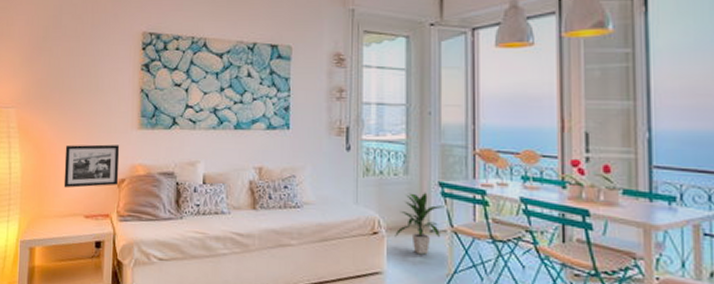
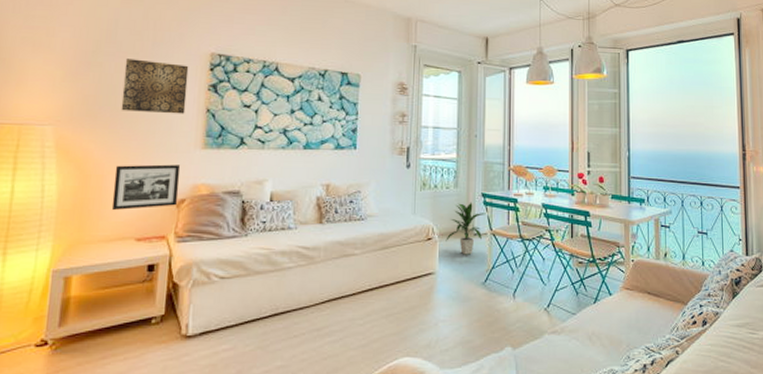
wall art: none [67,42,124,95] -> present [121,58,189,114]

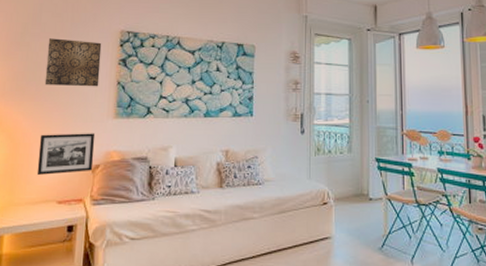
indoor plant: present [446,202,486,255] -> none [341,167,381,220]

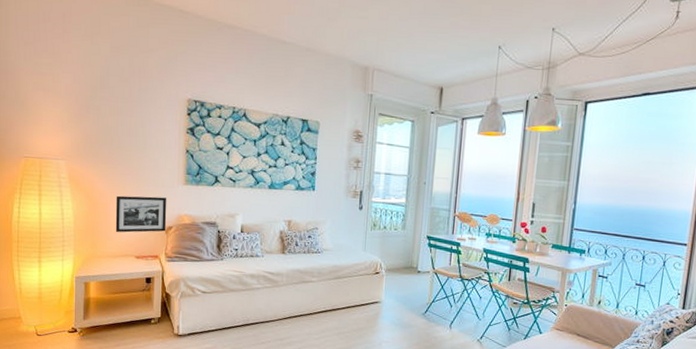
wall art: present [44,38,102,87] -> none [117,103,170,154]

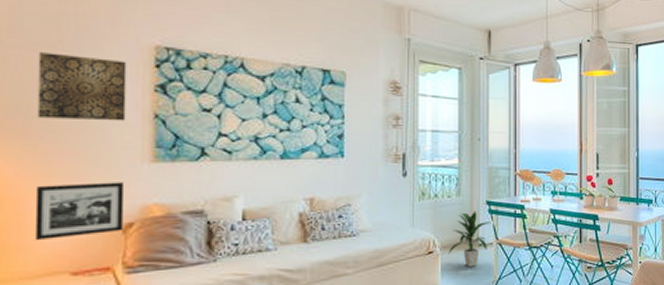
wall art: none [117,103,170,154] -> present [37,52,127,121]
indoor plant: none [392,243,430,289] -> present [448,210,491,267]

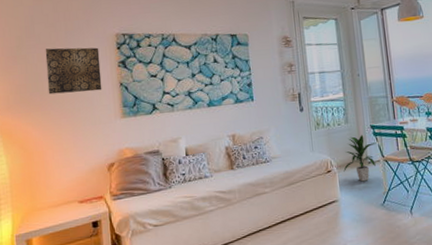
picture frame: present [34,182,125,241] -> none [52,134,109,180]

